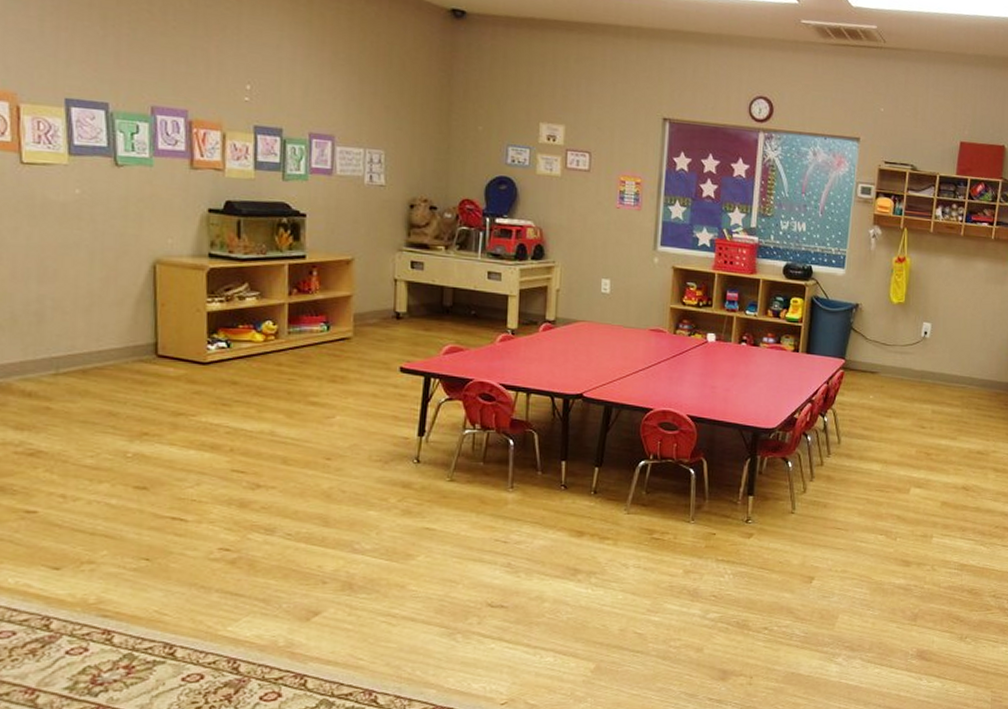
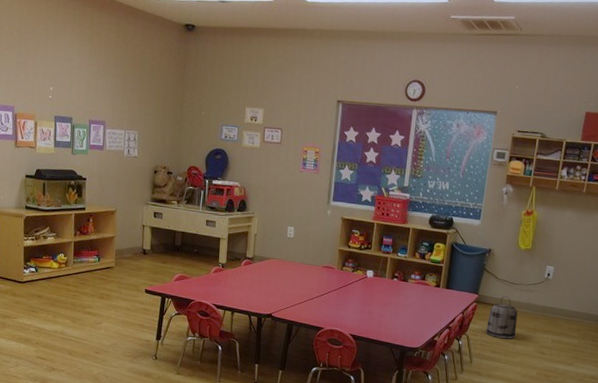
basket: none [854,360,892,412] -> present [485,296,518,340]

